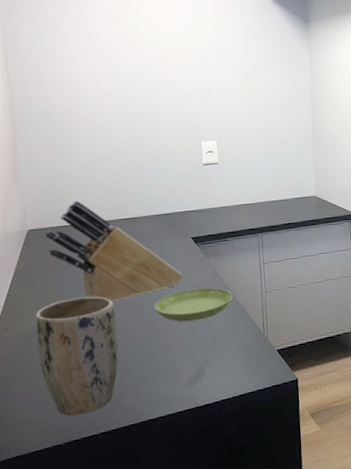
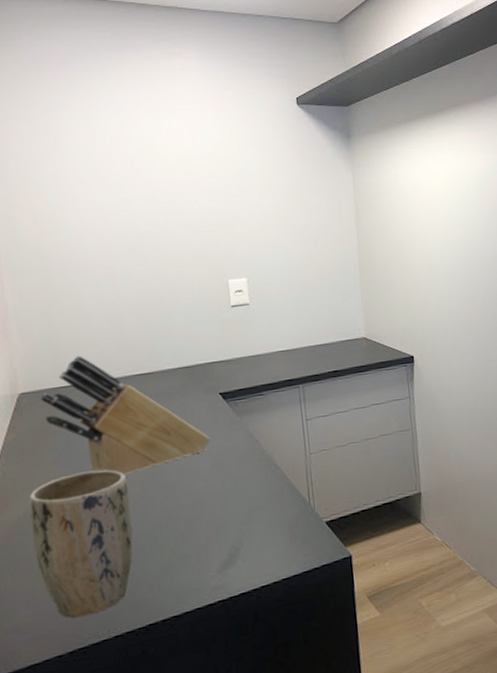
saucer: present [154,287,232,322] -> none [176,451,270,495]

